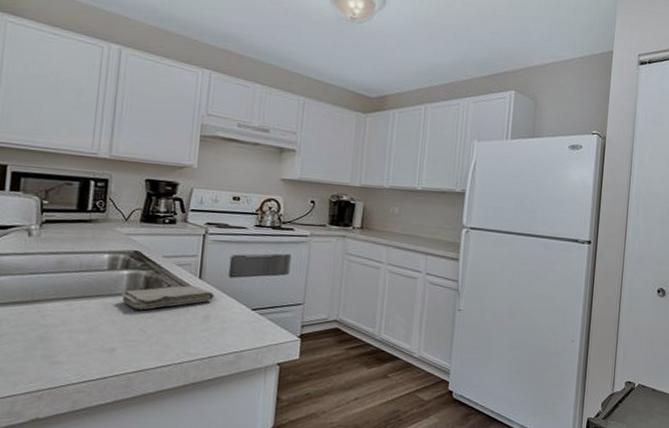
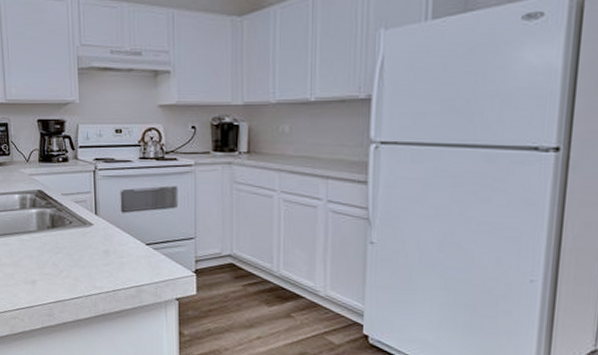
washcloth: present [120,285,215,310] -> none [33,222,111,245]

